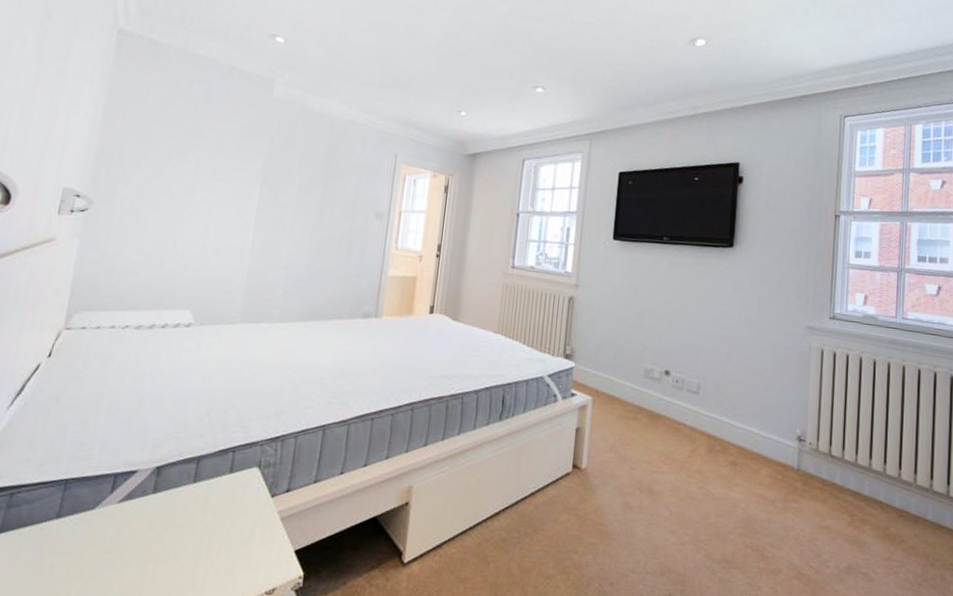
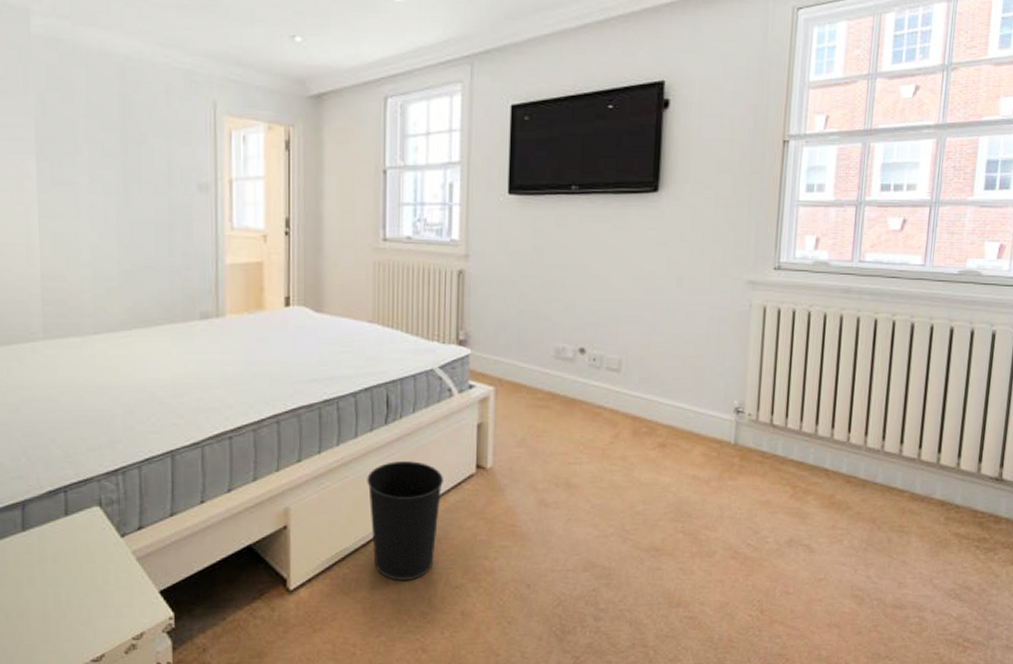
wastebasket: none [478,454,544,566] -> present [367,461,443,580]

